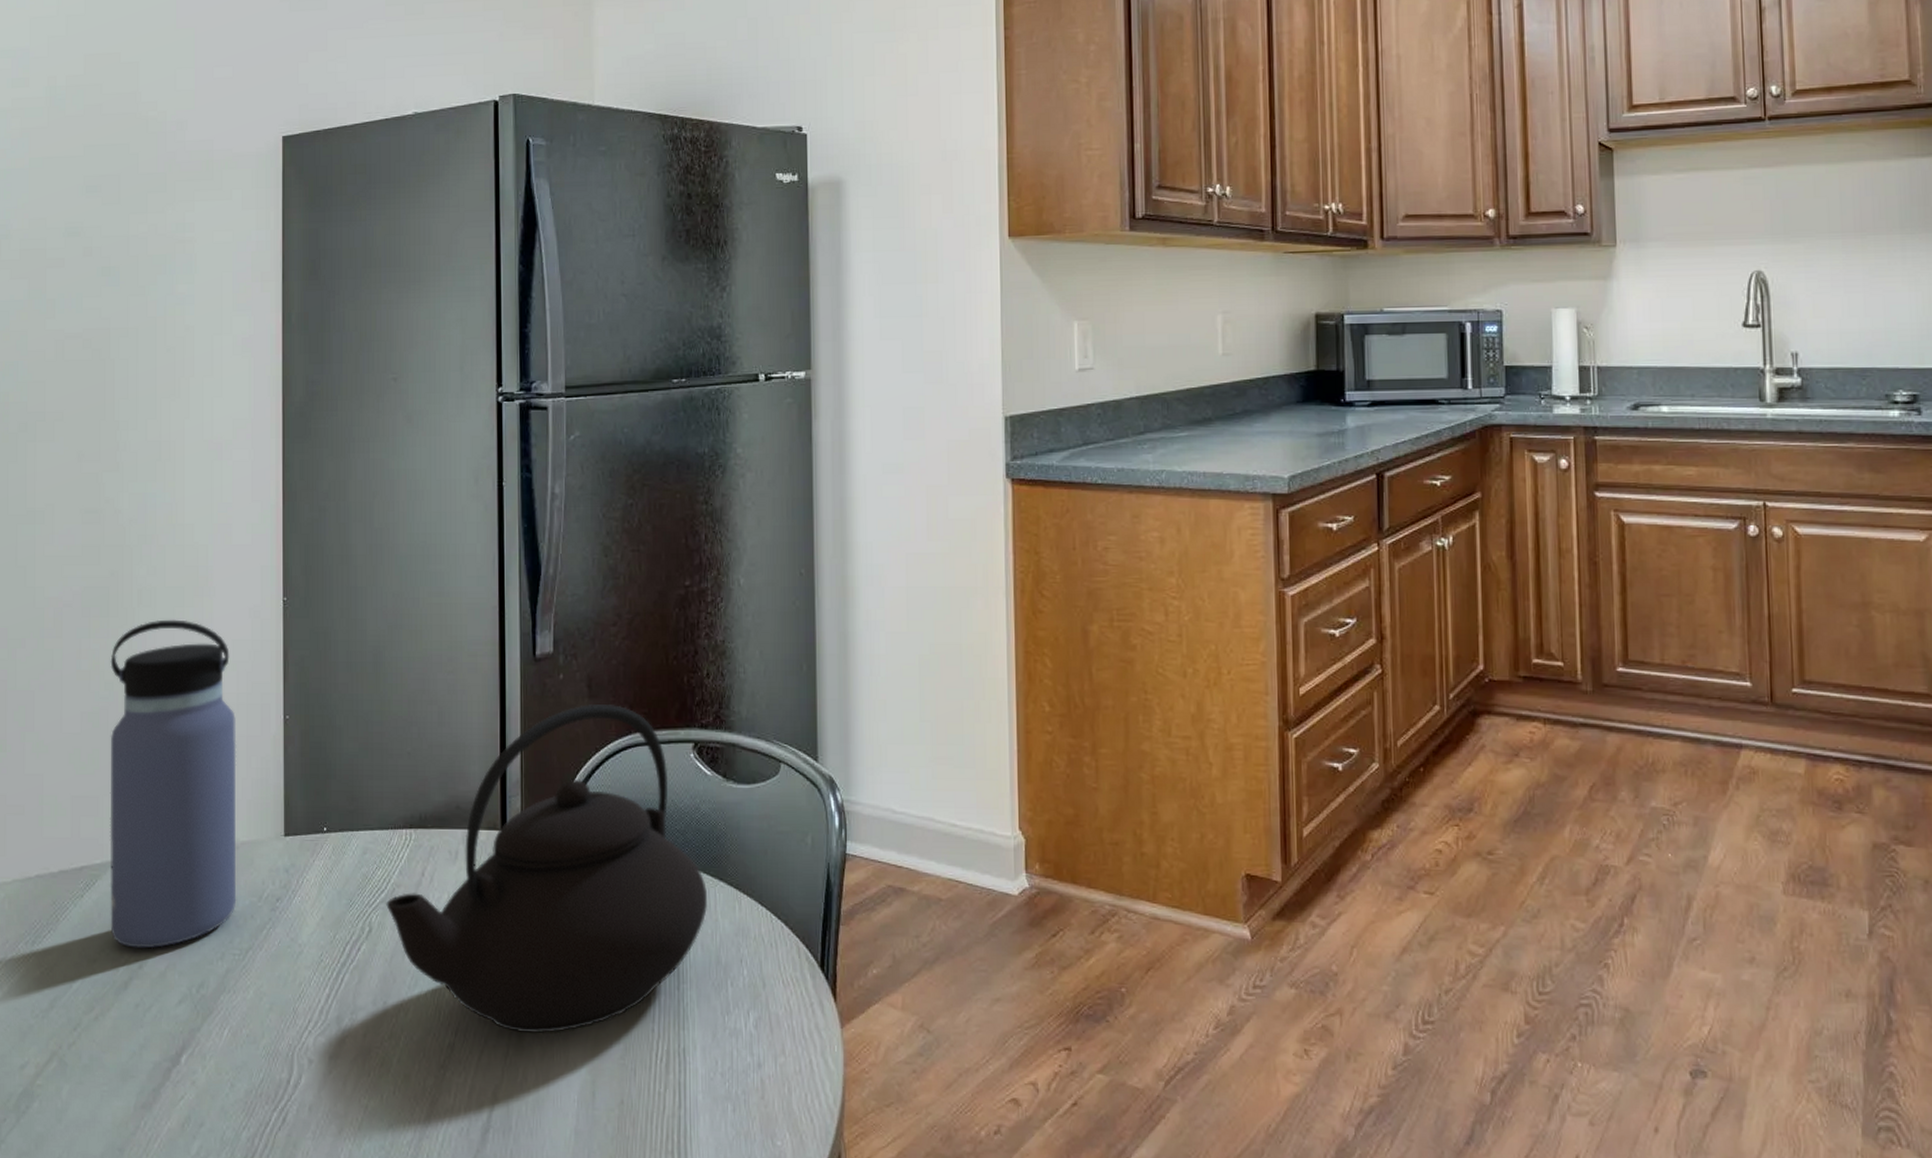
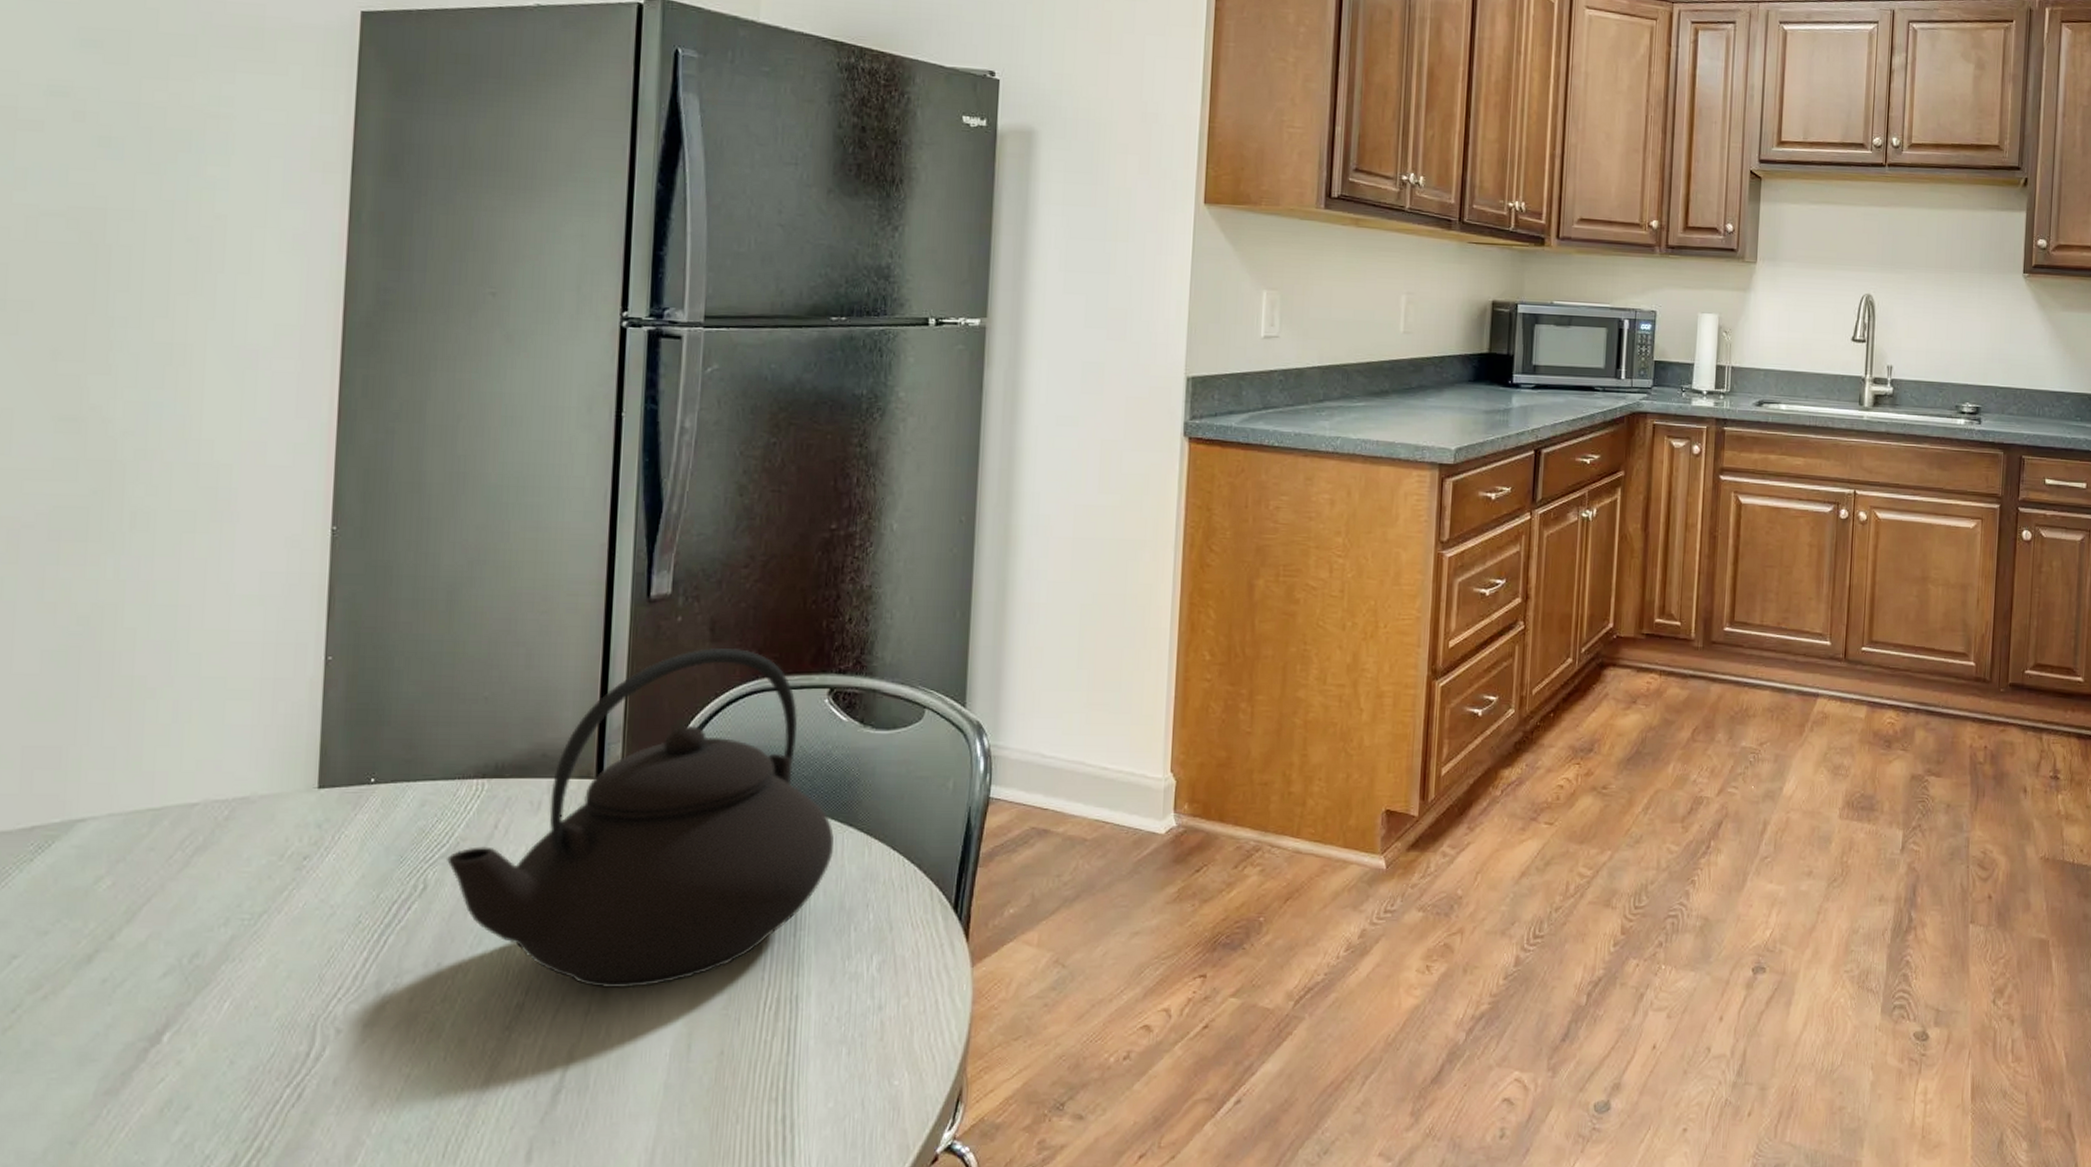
water bottle: present [109,619,237,949] -> none [70,546,260,917]

